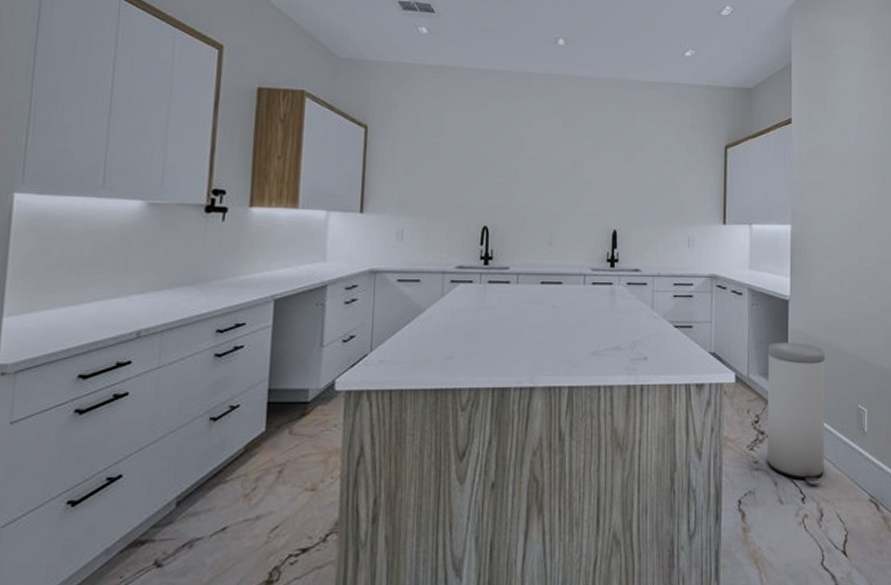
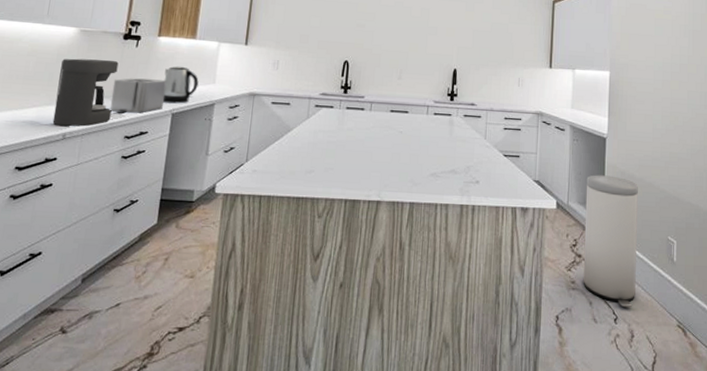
coffee maker: none [122,238,201,323] -> present [52,58,119,127]
toaster: none [194,259,265,301] -> present [109,78,167,114]
kettle: none [261,242,305,288] -> present [163,66,199,104]

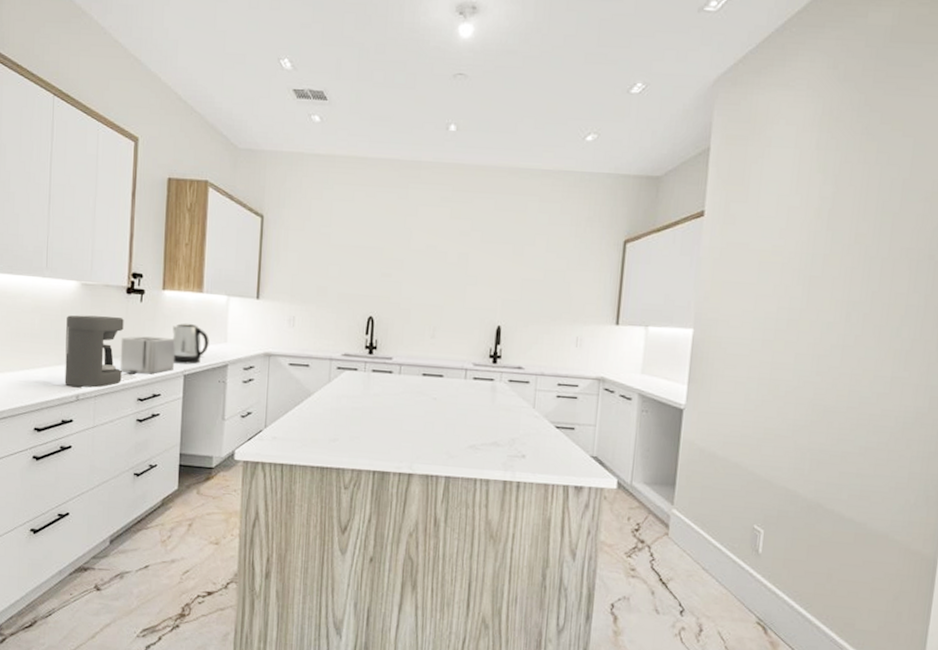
pedal bin: present [583,174,638,308] -> none [645,451,720,601]

